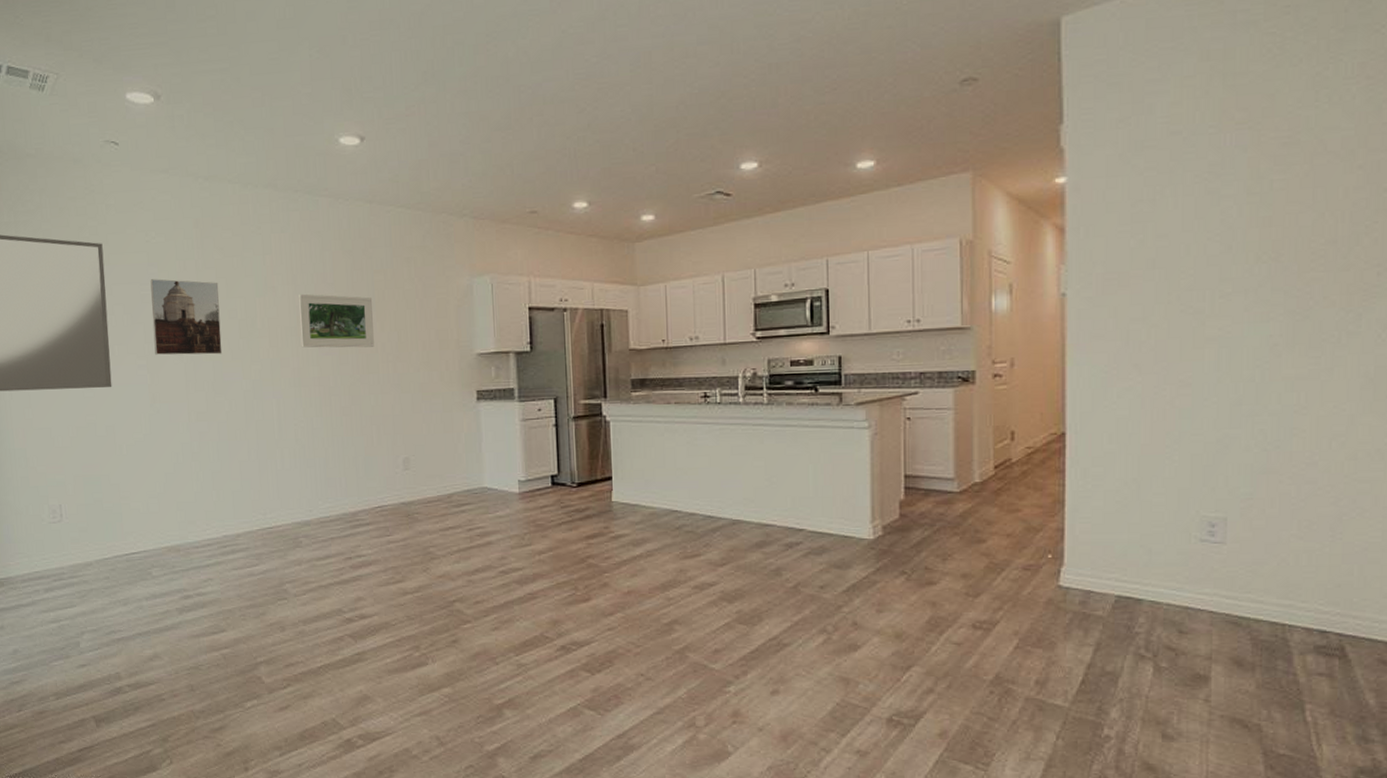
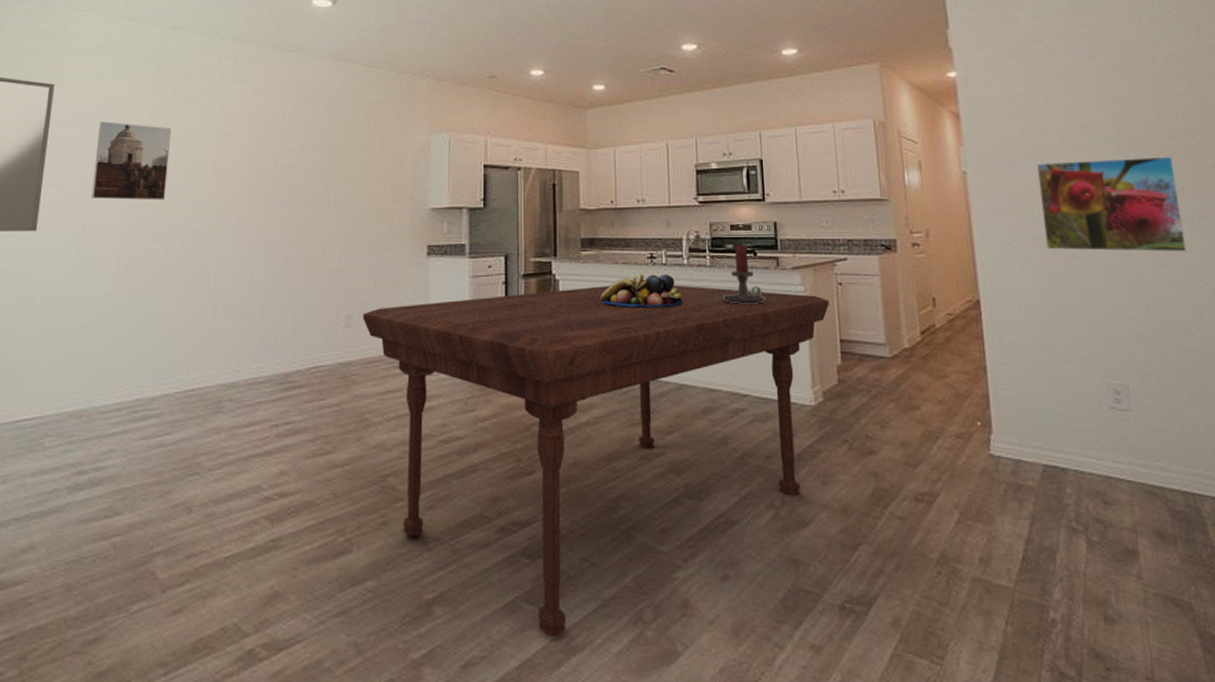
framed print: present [299,293,374,348] -> none [250,142,330,198]
dining table: none [419,423,895,737] -> present [362,285,829,637]
fruit bowl: none [651,413,737,447] -> present [599,273,683,308]
candle holder: none [779,380,826,442] -> present [722,244,765,304]
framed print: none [1151,265,1327,377] -> present [1036,156,1188,252]

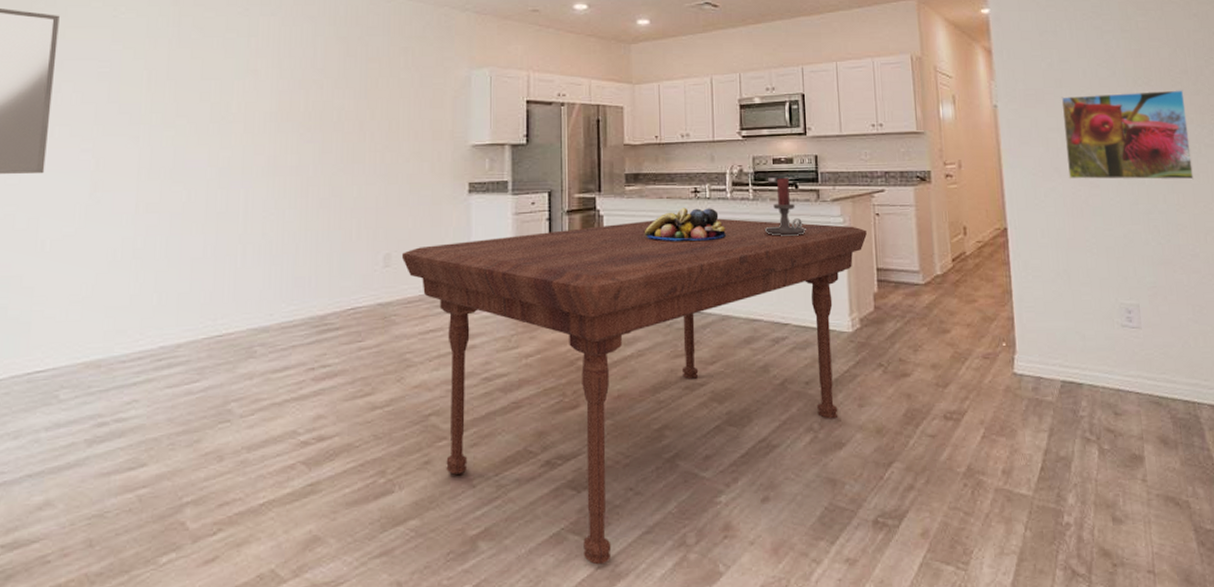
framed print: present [91,121,172,201] -> none [105,56,193,140]

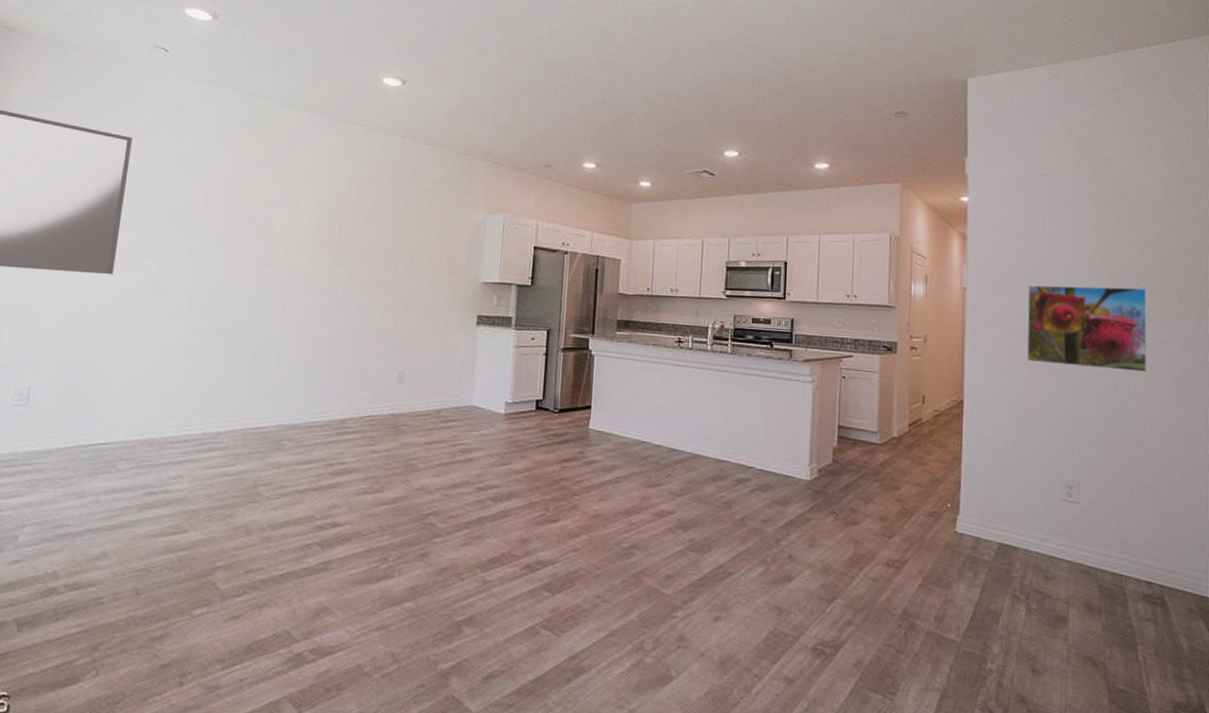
dining table: present [401,218,867,565] -> none [414,363,832,658]
fruit bowl: present [644,207,726,242] -> none [629,355,704,387]
candle holder: present [764,177,806,236] -> none [738,336,777,390]

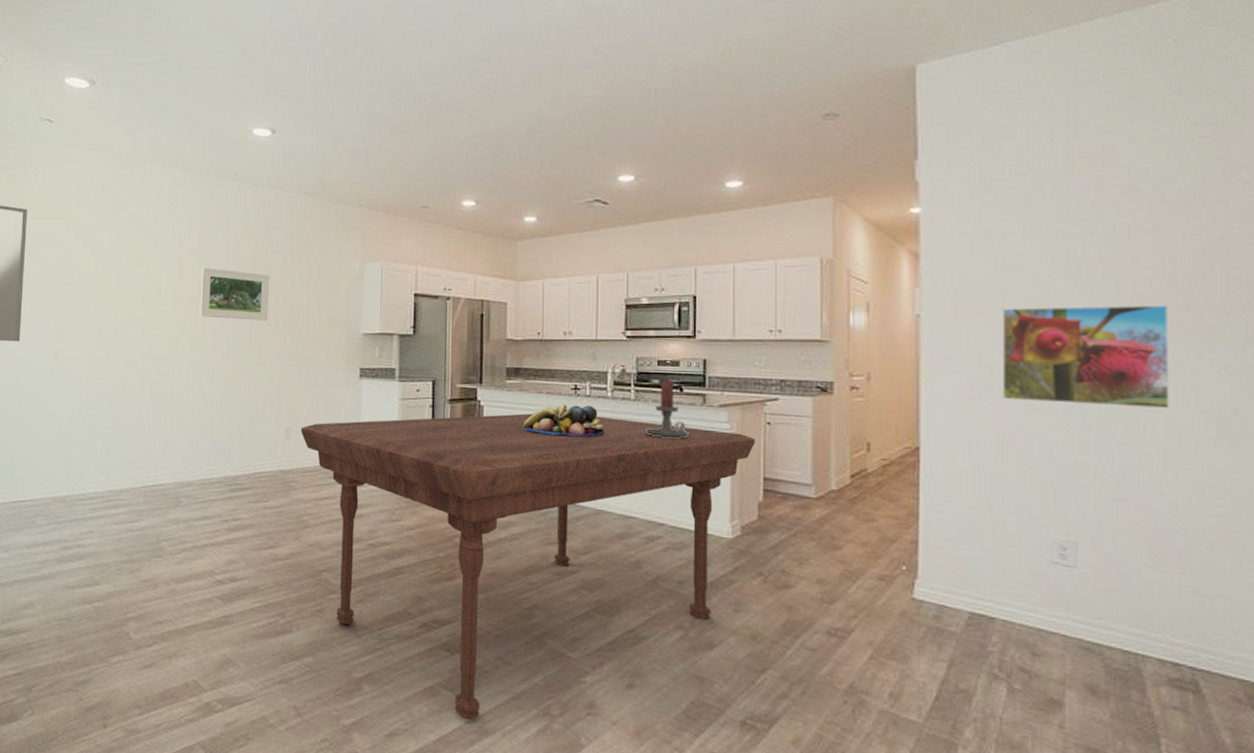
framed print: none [316,209,392,265] -> present [199,267,270,321]
dining table: none [414,363,832,658] -> present [300,413,755,720]
fruit bowl: none [629,355,704,387] -> present [522,403,604,437]
candle holder: none [738,336,777,390] -> present [644,379,689,439]

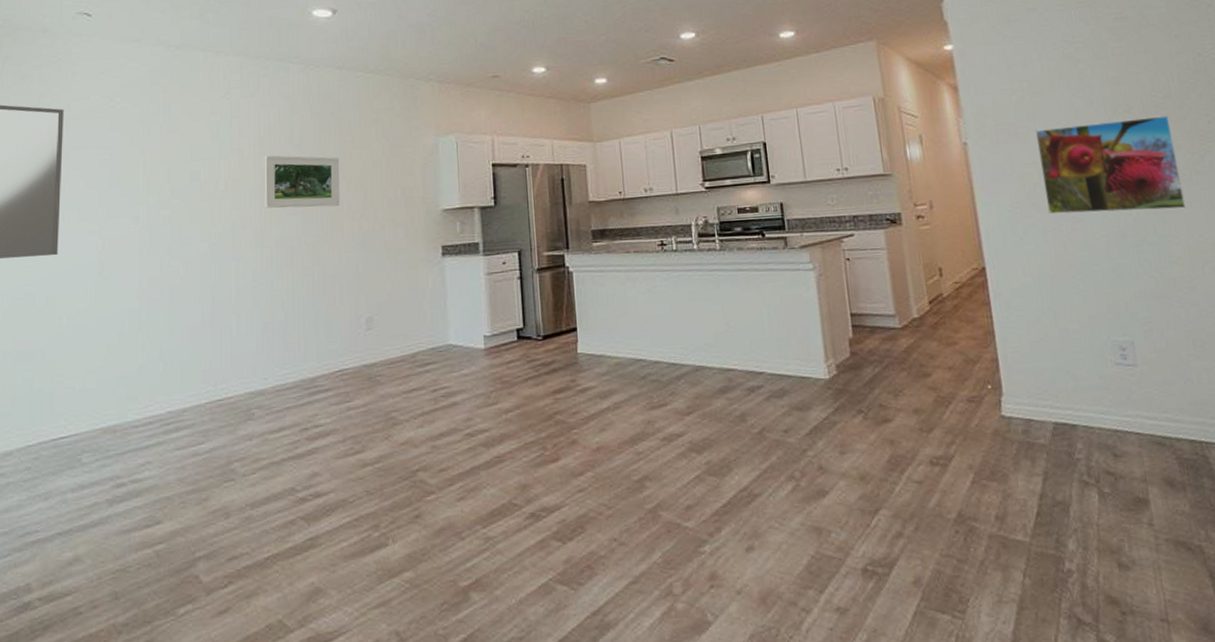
dining table: present [300,413,755,720] -> none [382,270,838,615]
fruit bowl: present [522,403,604,437] -> none [613,260,695,295]
candle holder: present [644,379,689,439] -> none [733,226,776,286]

